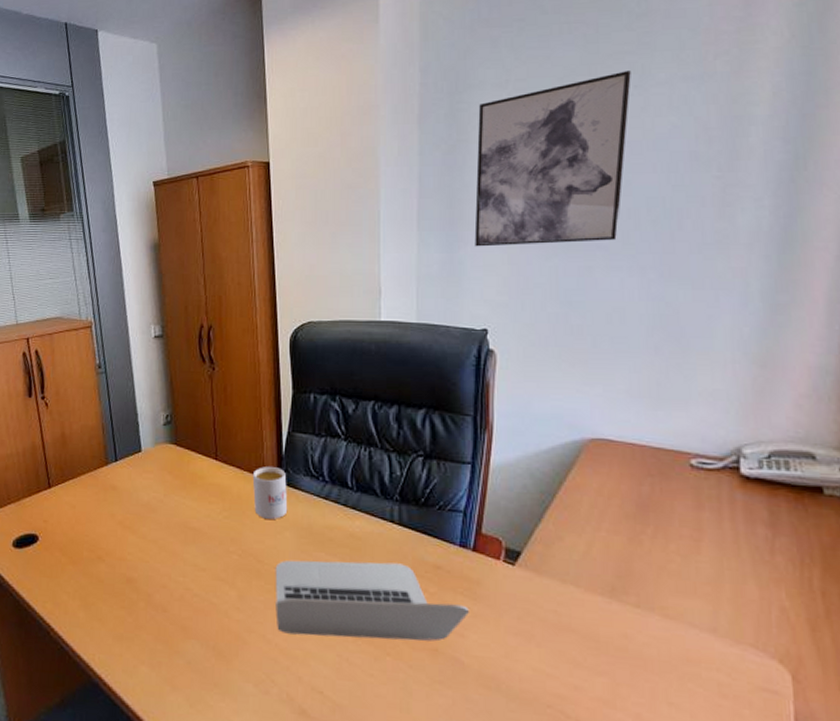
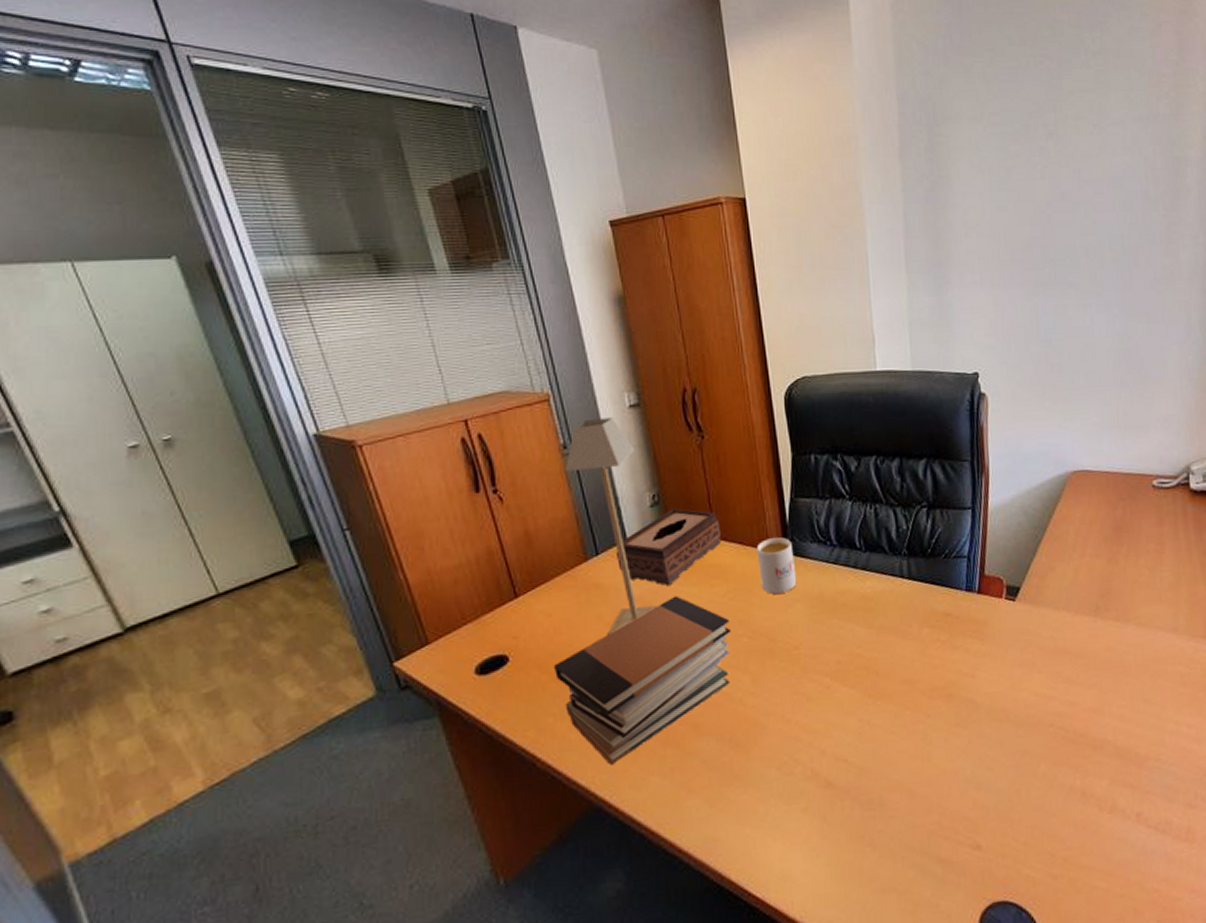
book stack: none [71,506,223,648] -> present [553,595,731,766]
table lamp: none [97,345,163,533] -> present [564,417,659,636]
tissue box: none [132,429,223,496] -> present [617,509,722,585]
laptop: present [275,560,469,641] -> none [788,617,978,709]
wall art: present [474,70,631,247] -> none [956,109,1091,289]

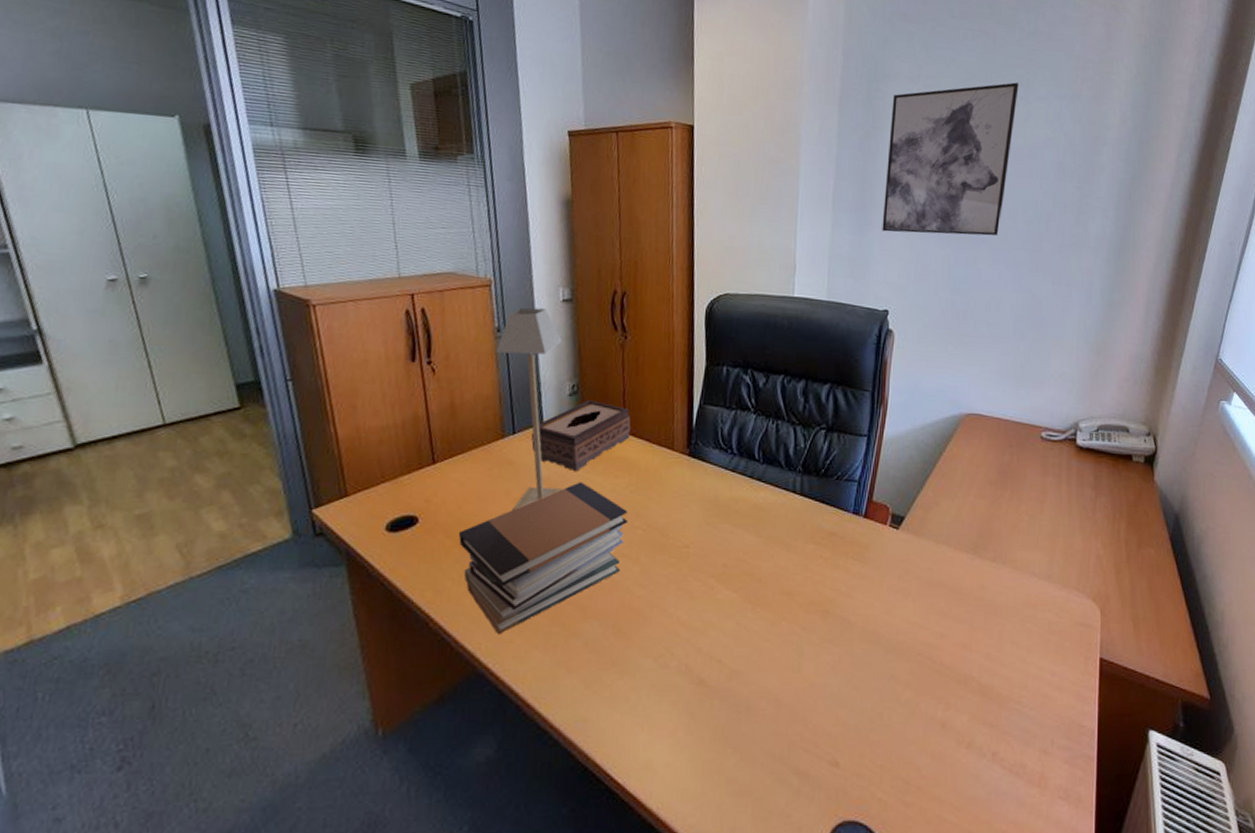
mug: present [756,537,797,594] -> none [661,439,696,492]
wall art: none [956,109,1091,289] -> present [882,82,1019,236]

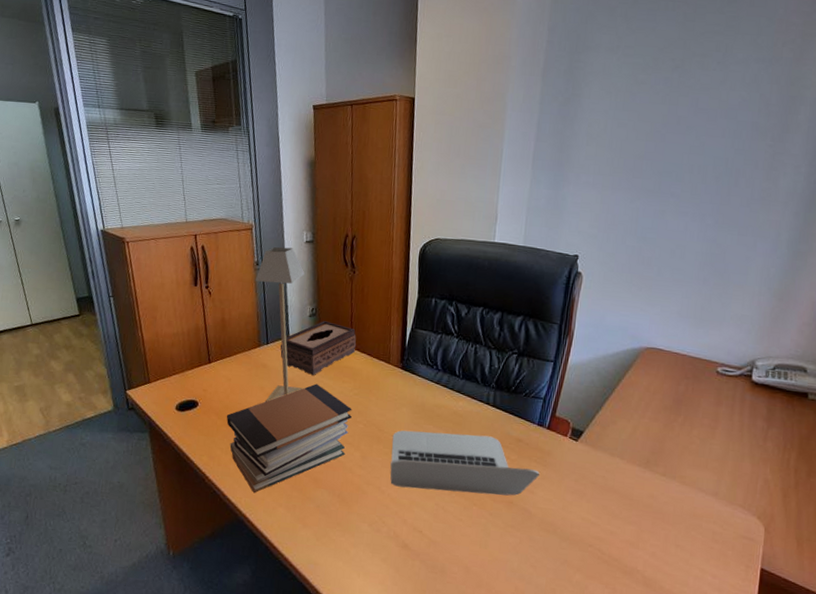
laptop: none [678,531,858,607] -> present [390,430,539,496]
wall art: present [882,82,1019,236] -> none [576,48,717,191]

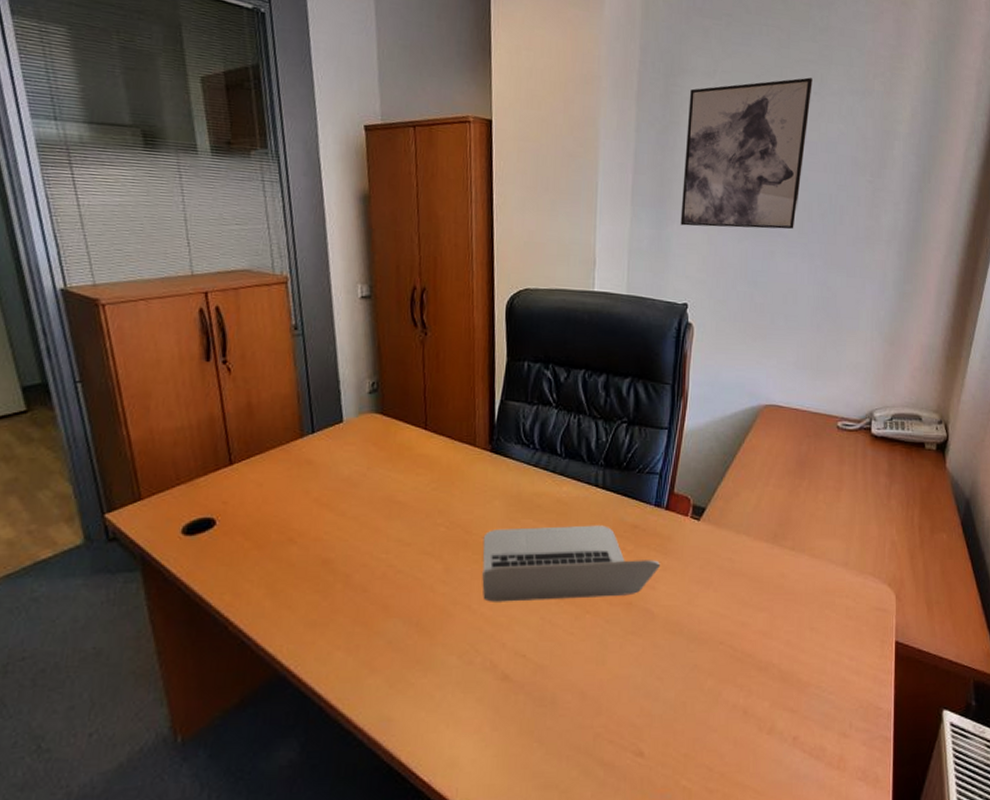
book stack: present [226,383,352,494] -> none [257,480,430,637]
table lamp: present [255,247,305,403] -> none [293,304,365,511]
tissue box: present [280,321,357,375] -> none [331,398,433,469]
wall art: none [576,48,717,191] -> present [680,77,812,230]

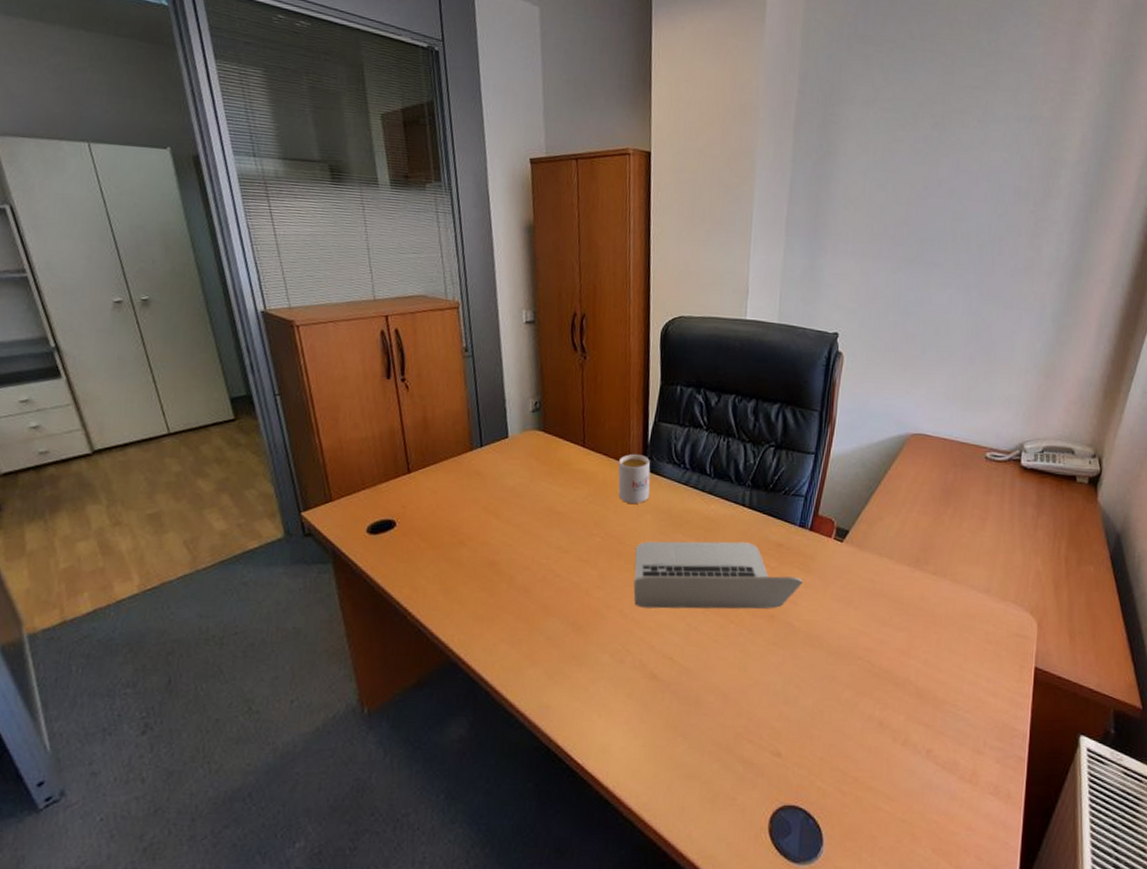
mug: none [463,436,498,489] -> present [618,454,651,504]
wall art: present [680,77,812,230] -> none [834,104,977,260]

